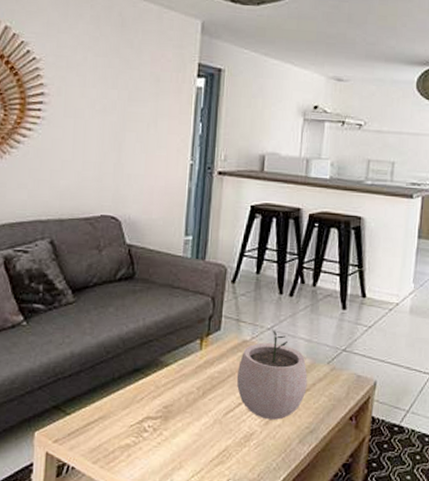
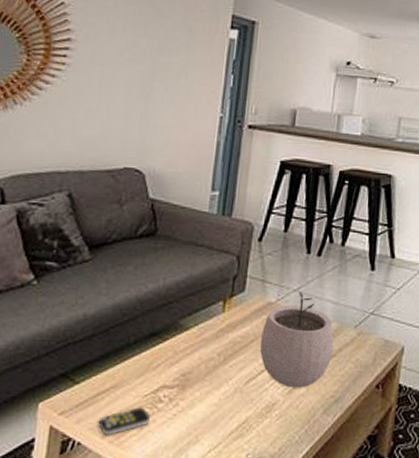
remote control: none [89,435,137,461] -> present [98,406,151,435]

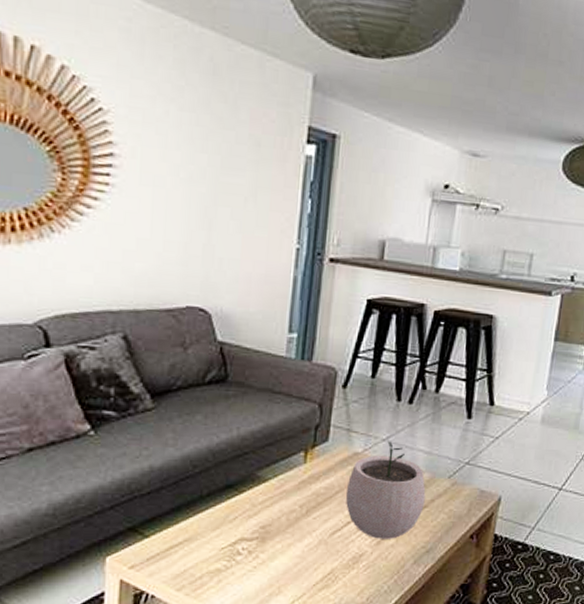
remote control: present [98,406,151,435] -> none [172,558,229,588]

